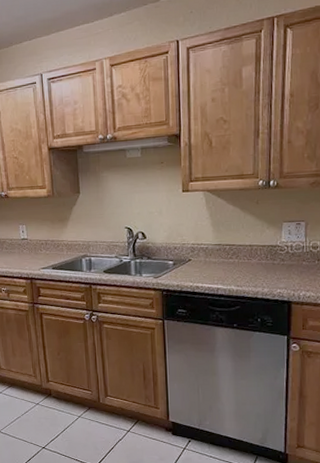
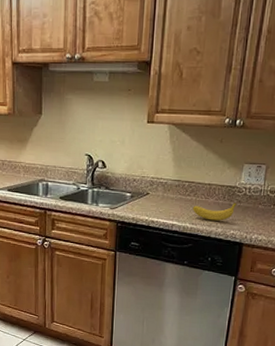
fruit: none [236,261,280,281] -> present [192,202,236,221]

